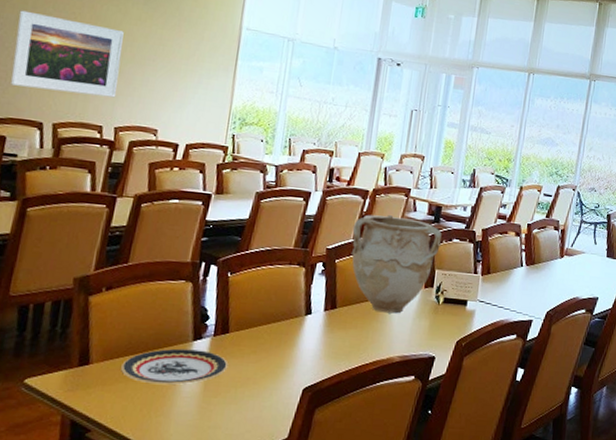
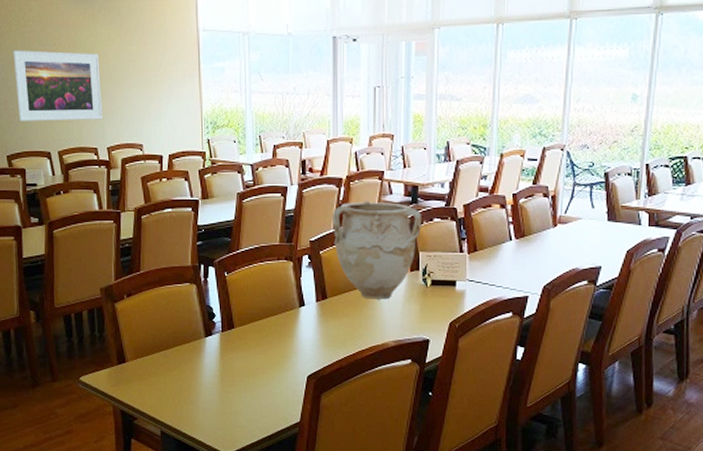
plate: present [121,348,229,385] -> none [151,345,239,378]

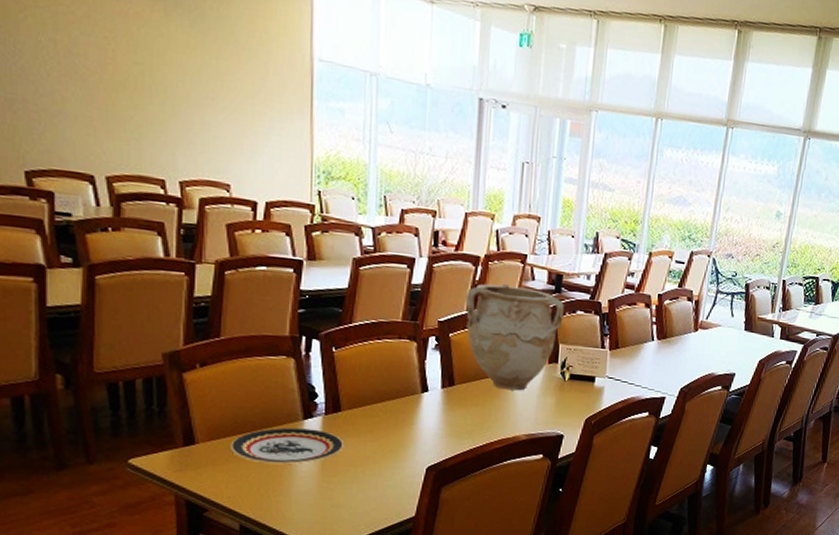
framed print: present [13,50,103,121] -> none [38,33,175,146]
plate: none [151,345,239,378] -> present [230,427,345,465]

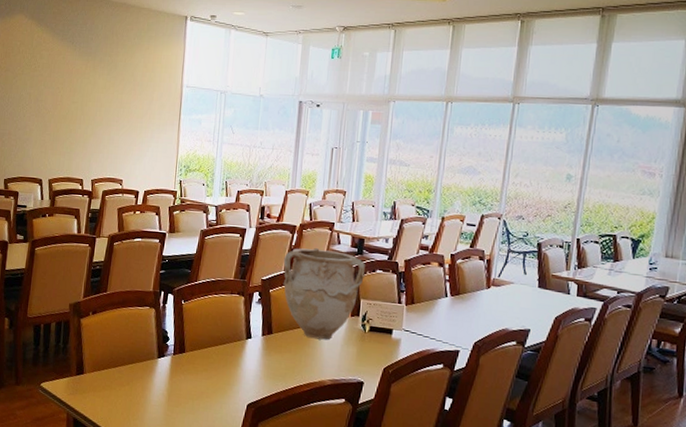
plate: present [230,427,345,465] -> none [106,364,186,395]

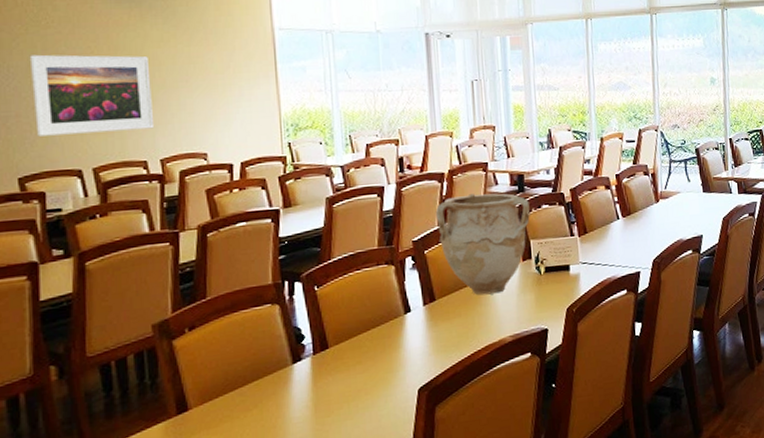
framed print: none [19,90,94,155] -> present [29,54,155,136]

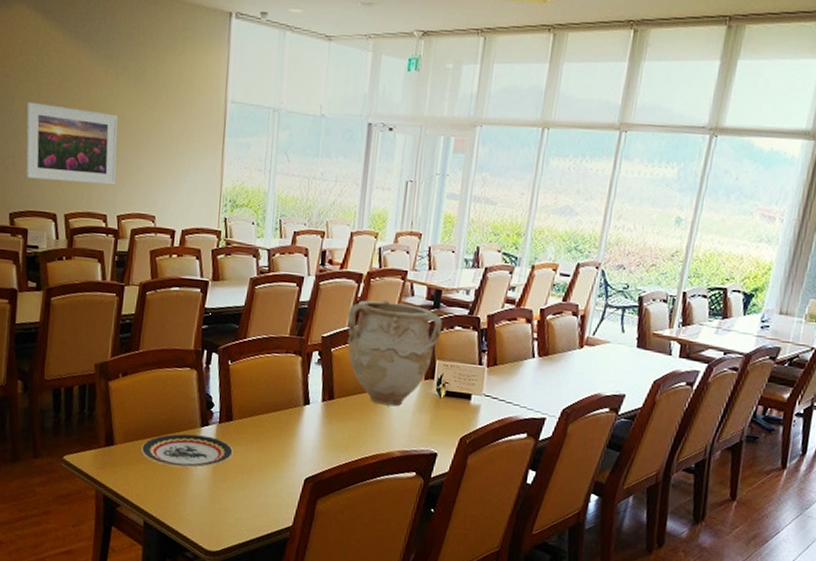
plate: none [223,371,335,417] -> present [141,433,234,468]

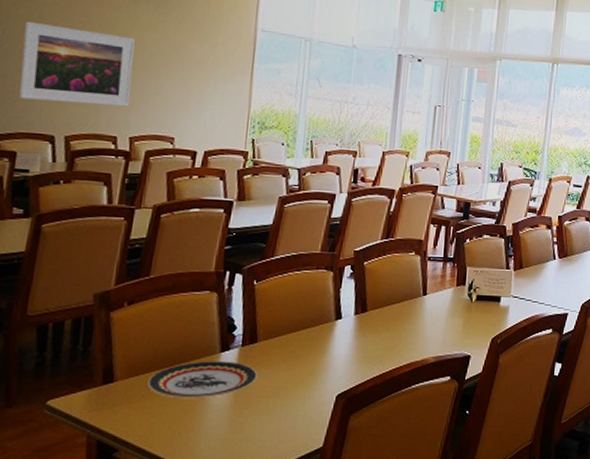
vase: present [346,299,442,407] -> none [379,213,472,314]

